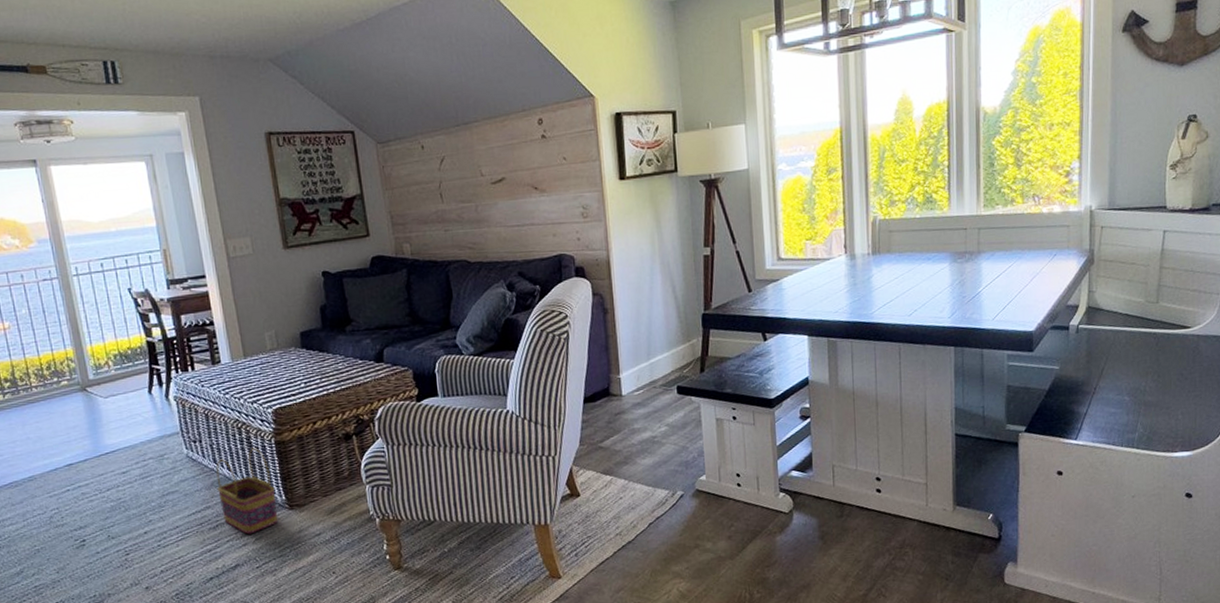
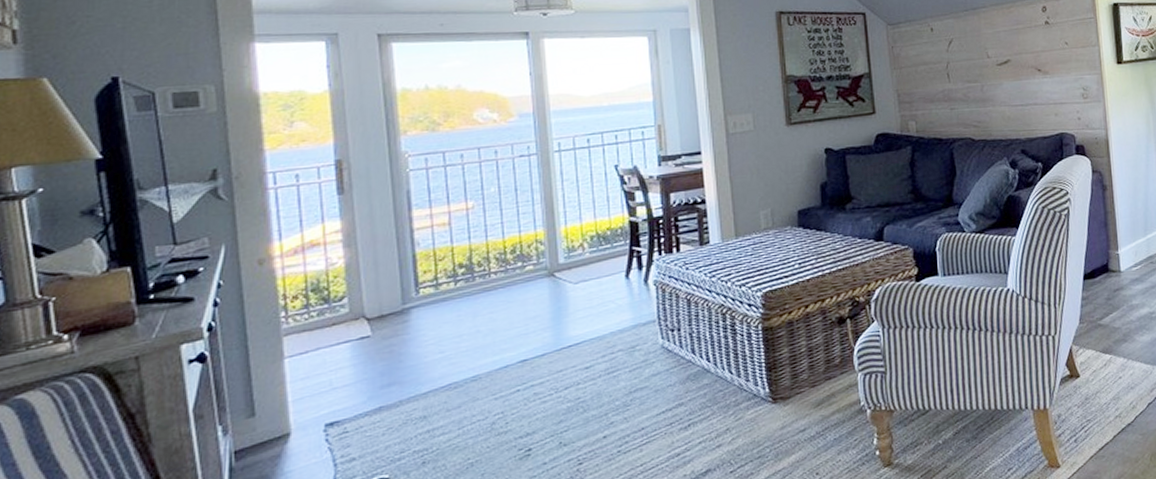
basket: present [216,448,278,535] -> none [693,335,759,434]

